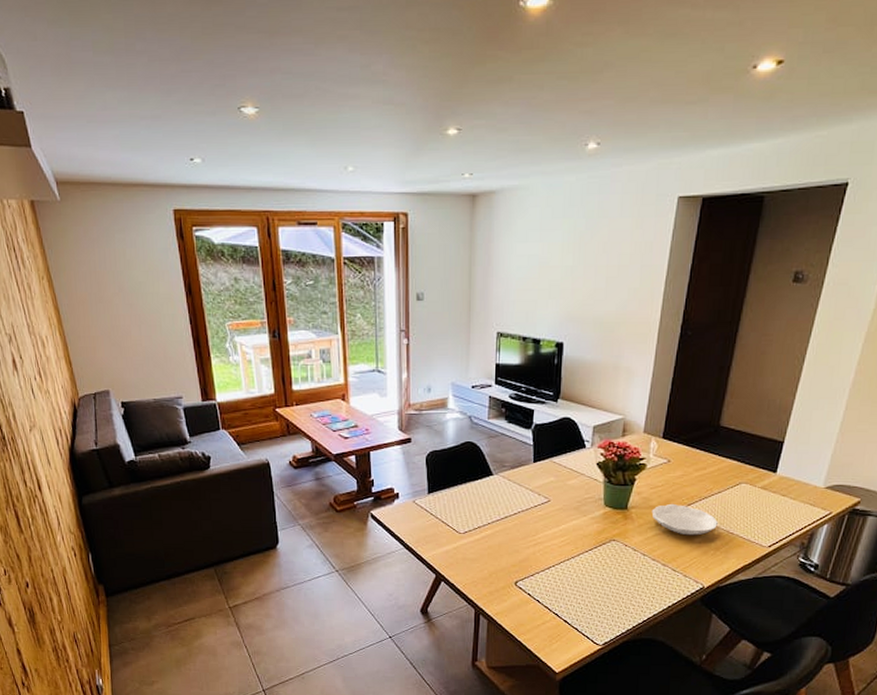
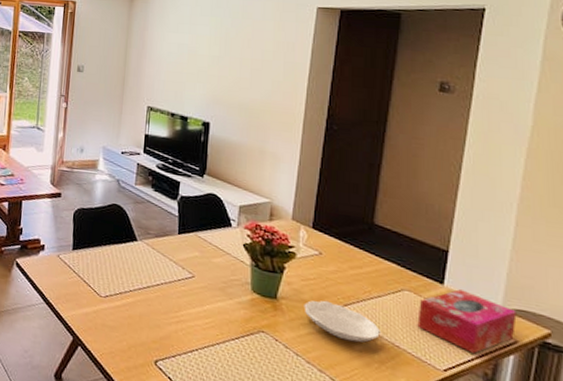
tissue box: none [750,475,835,528] -> present [417,289,517,354]

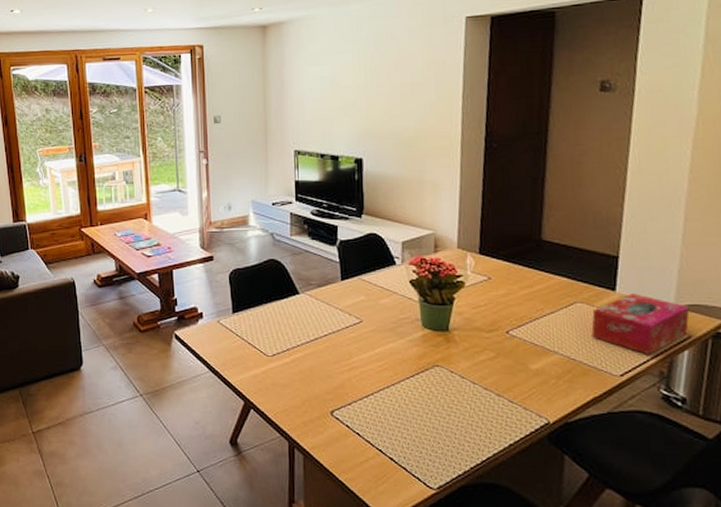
bowl: present [304,300,382,343] -> none [476,325,557,362]

